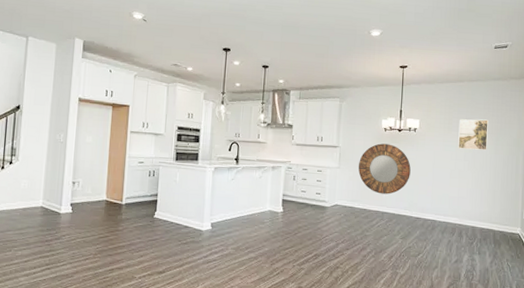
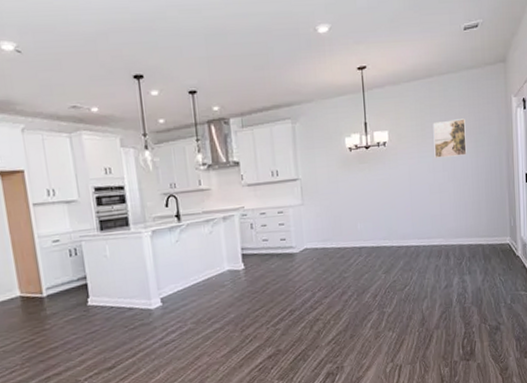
home mirror: present [358,143,411,195] -> none [325,166,386,227]

